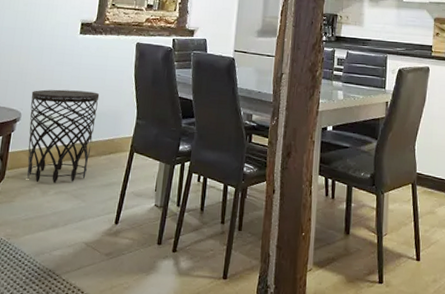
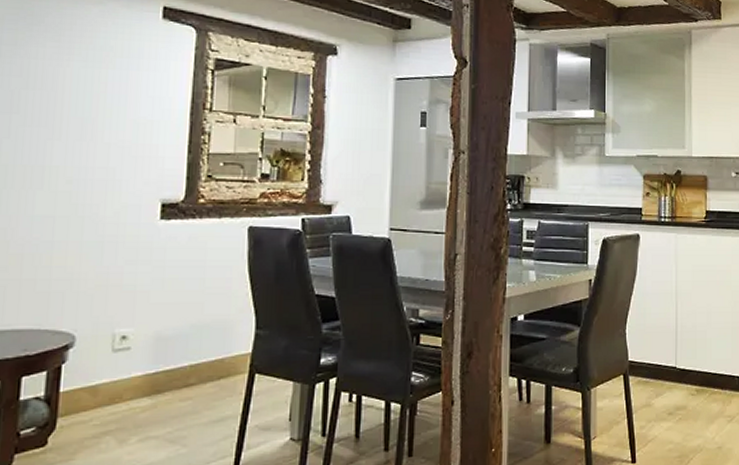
side table: present [27,89,100,183] -> none [89,297,198,428]

